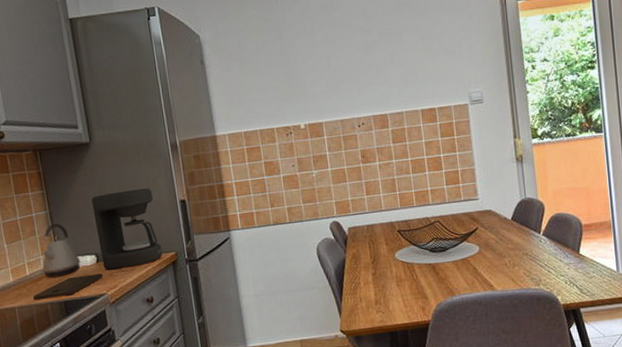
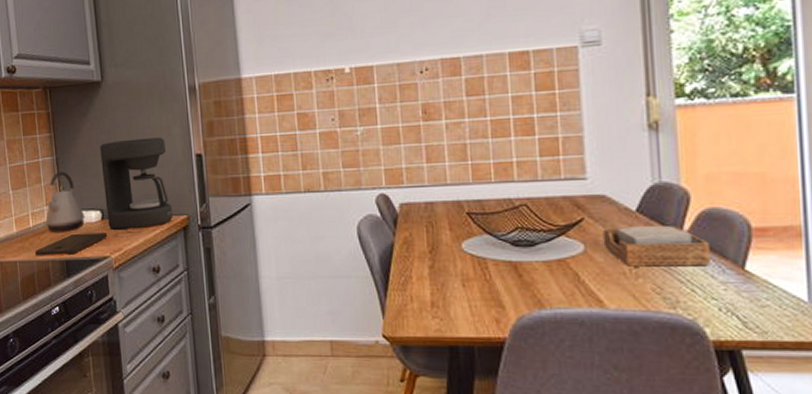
napkin holder: none [490,228,559,259] -> present [602,225,712,267]

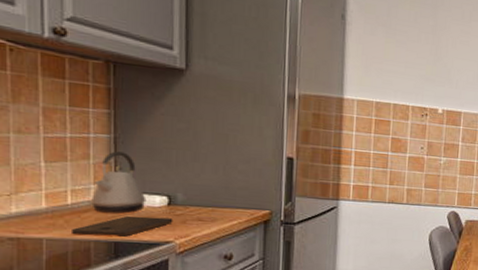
coffee maker: present [100,137,173,230] -> none [174,131,255,219]

